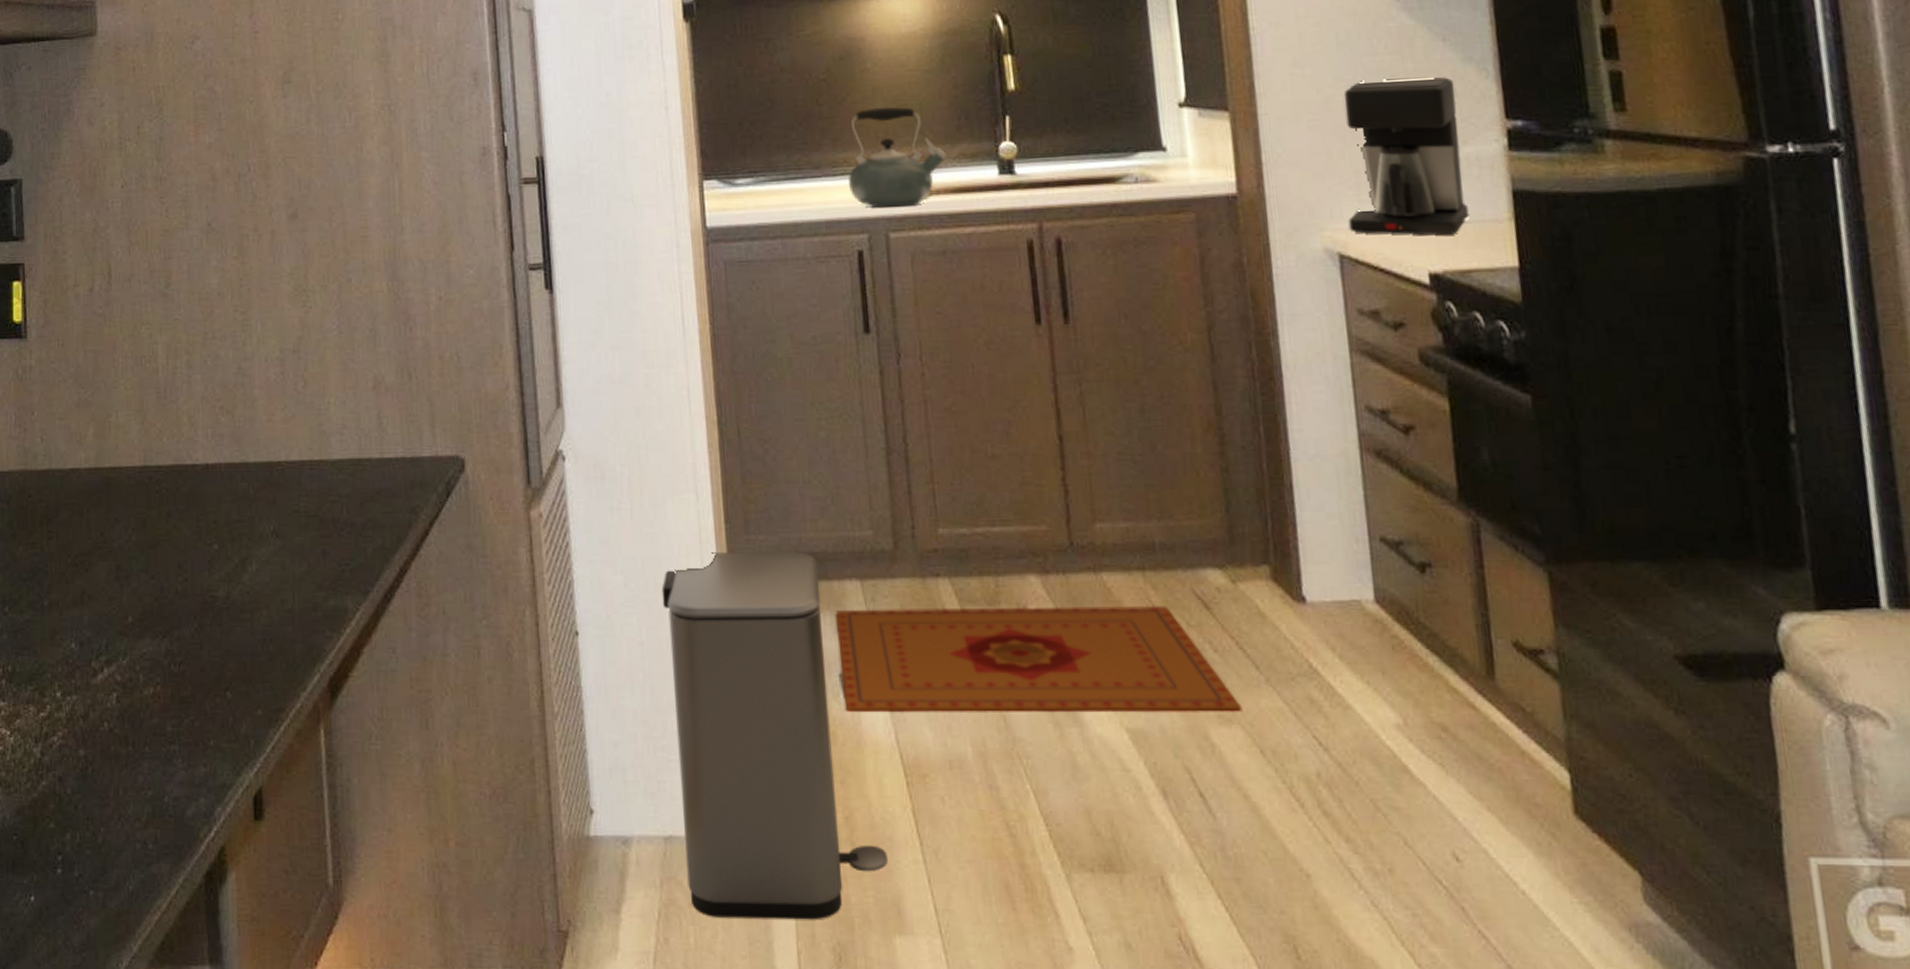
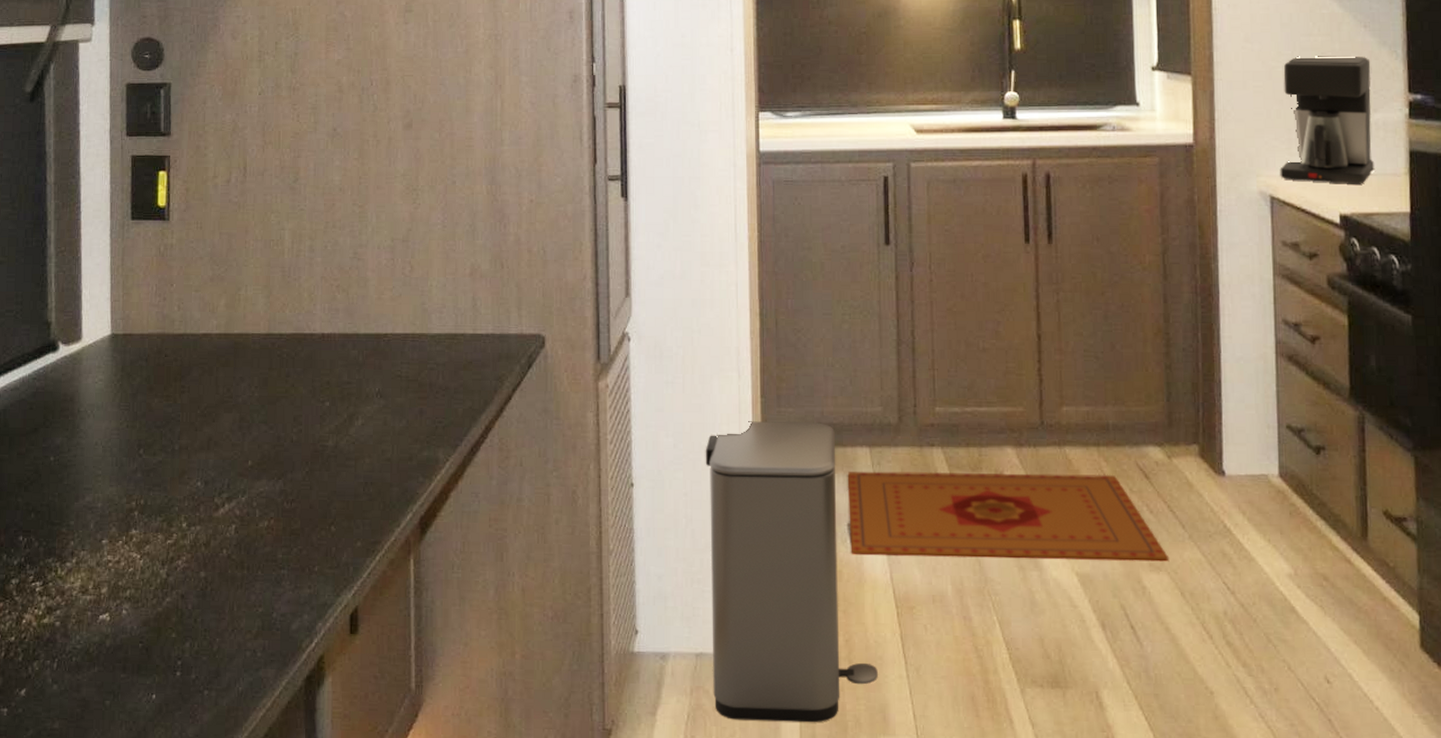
kettle: present [848,107,948,207] -> none [879,59,963,141]

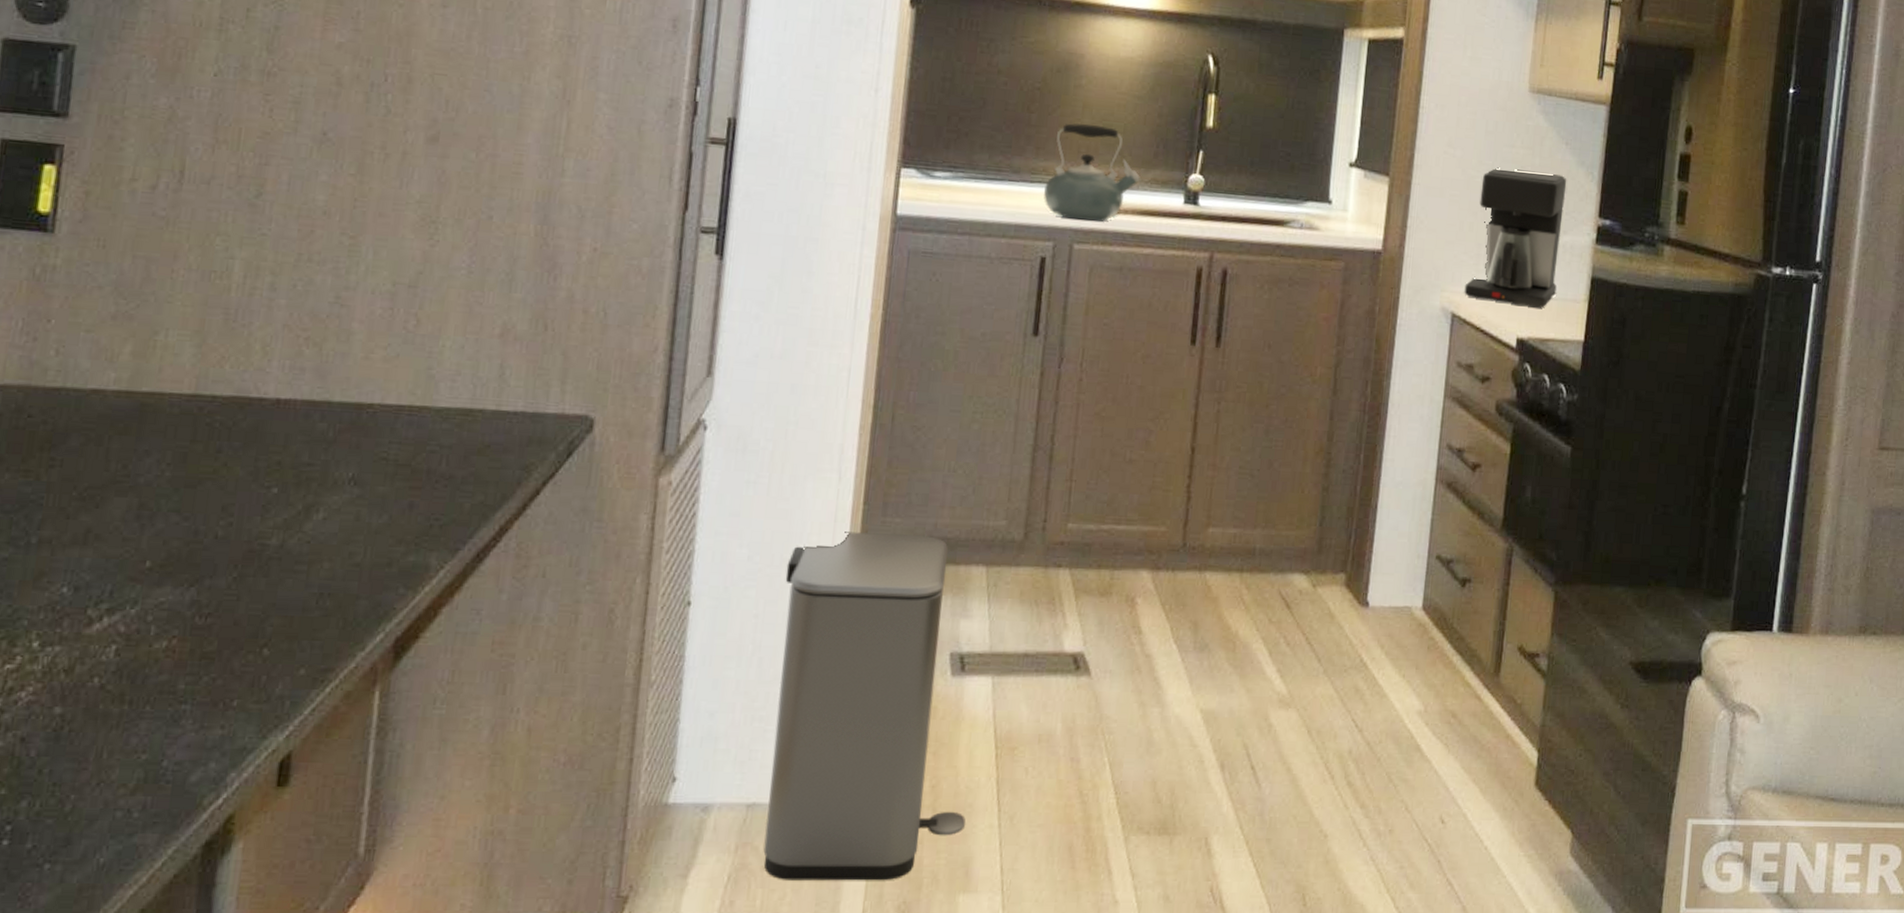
doormat: present [847,470,1169,561] -> none [951,592,1301,697]
kettle: none [879,59,963,141] -> present [1043,123,1141,221]

